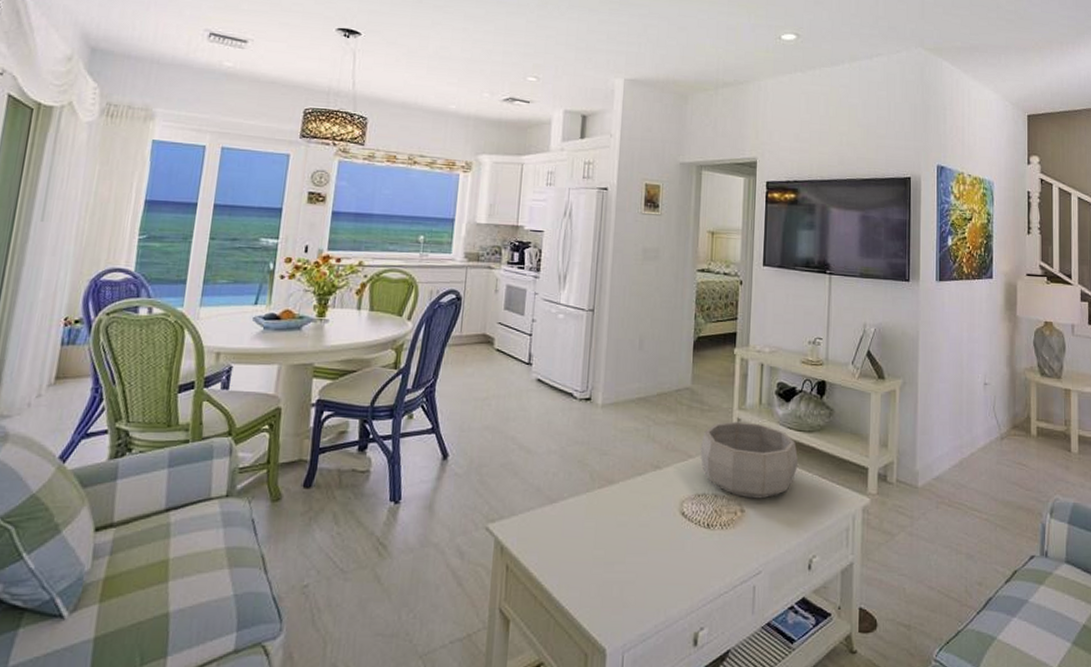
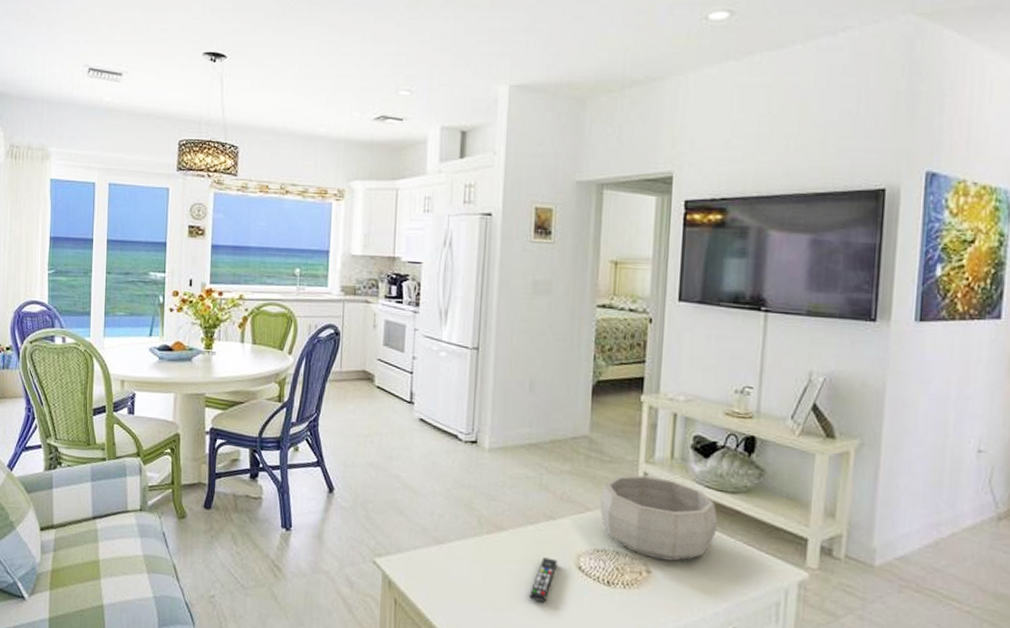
remote control: none [637,507,664,551] -> present [529,557,558,602]

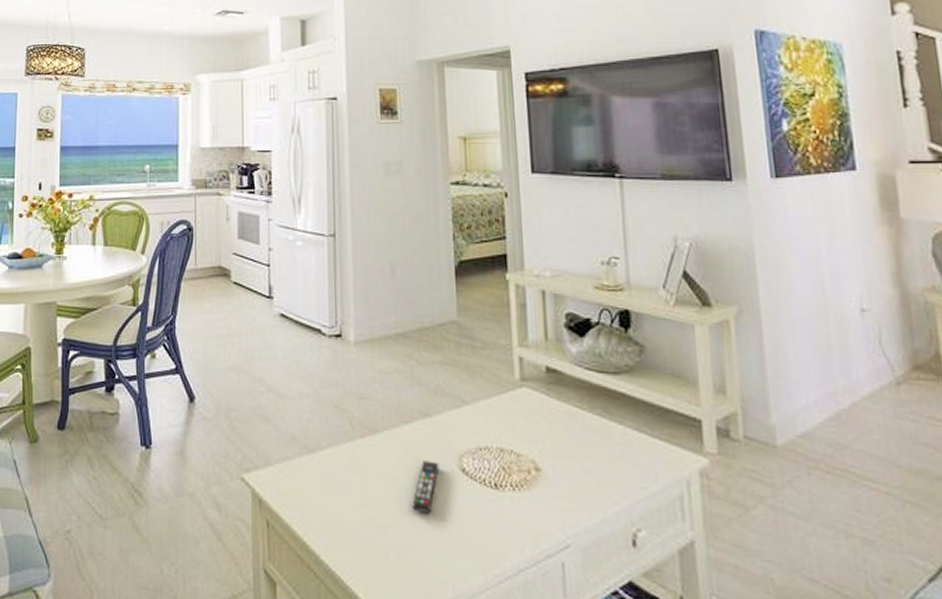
decorative bowl: present [599,475,718,561] -> none [476,360,604,456]

